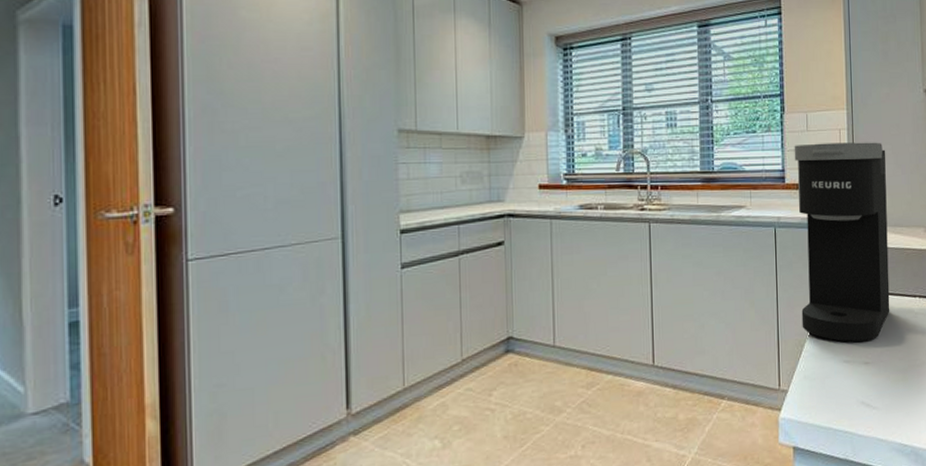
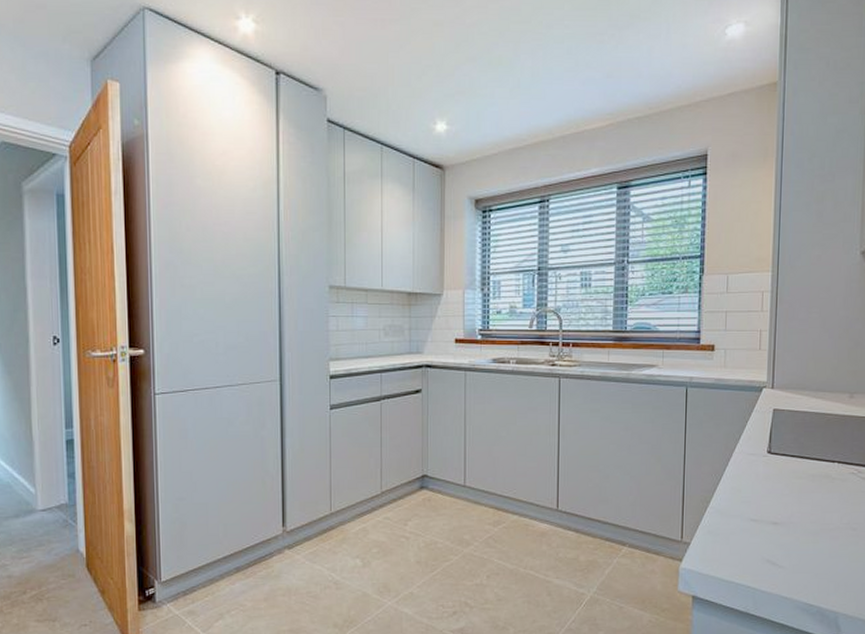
coffee maker: present [794,142,890,343] -> none [709,305,813,503]

